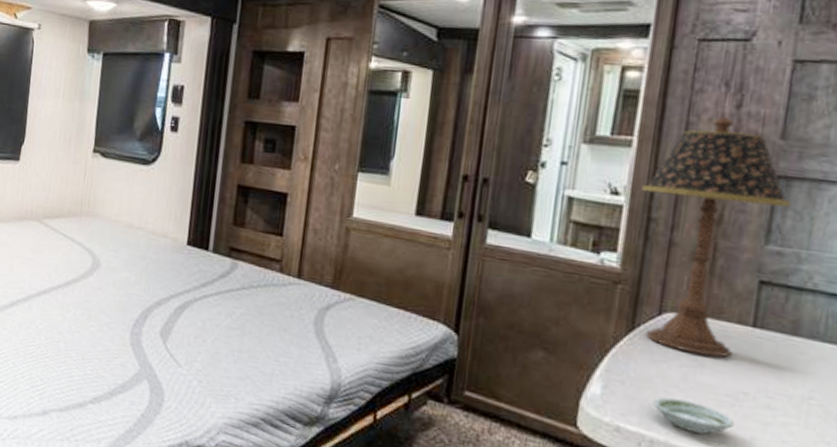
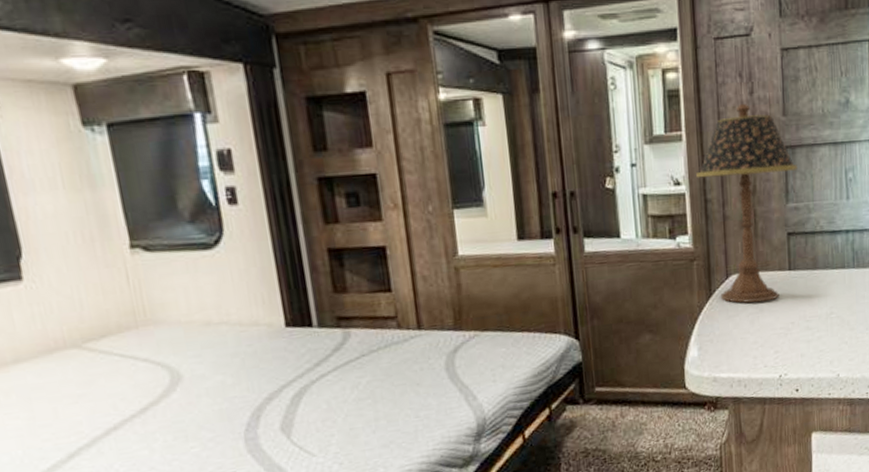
saucer: present [652,397,735,435] -> none [735,340,789,364]

